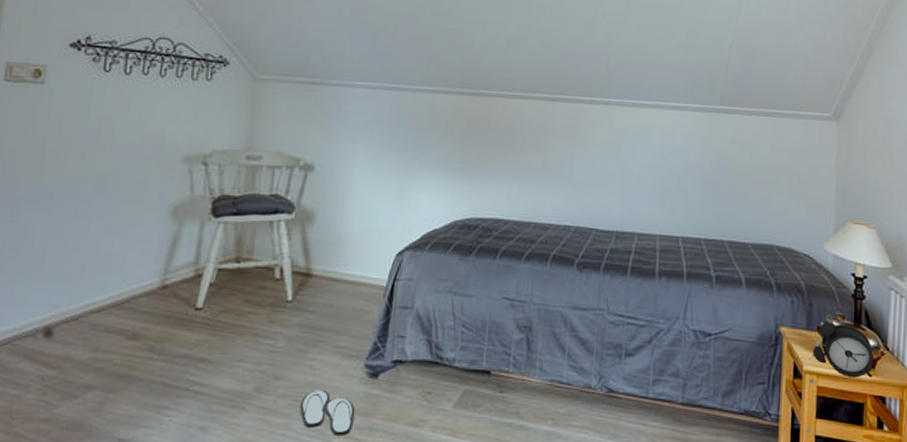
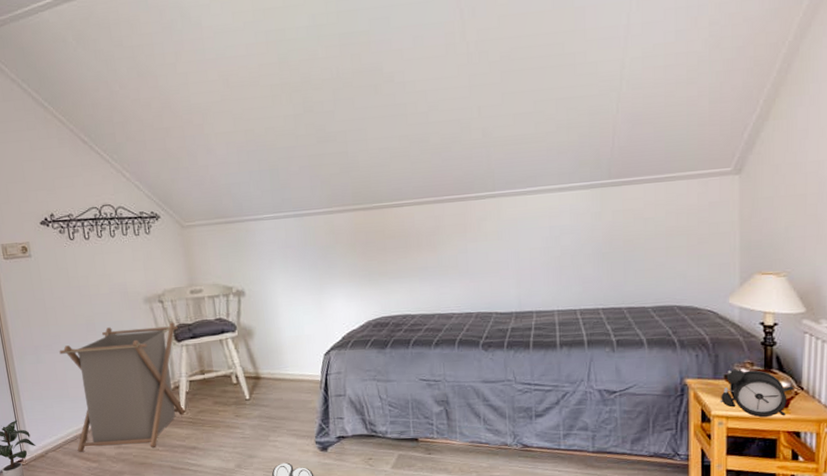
laundry basket: none [32,187,219,355] -> present [59,322,184,452]

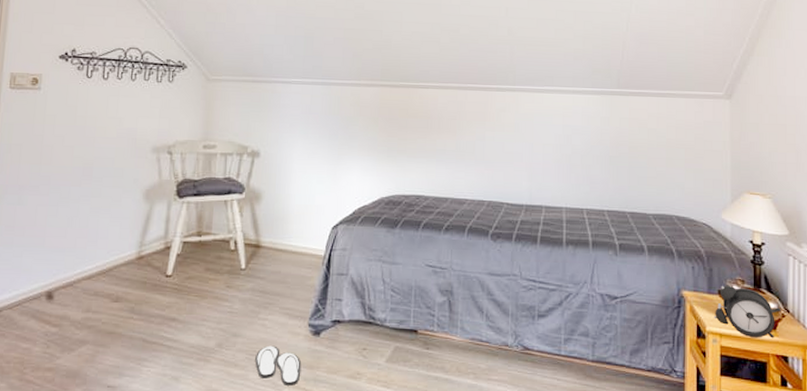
laundry basket: present [59,322,184,452] -> none [38,174,182,315]

